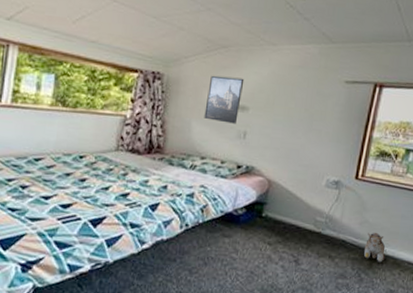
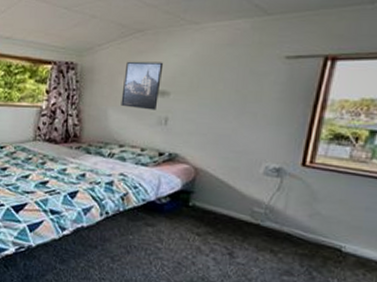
plush toy: present [364,232,386,263] -> none [316,225,345,260]

